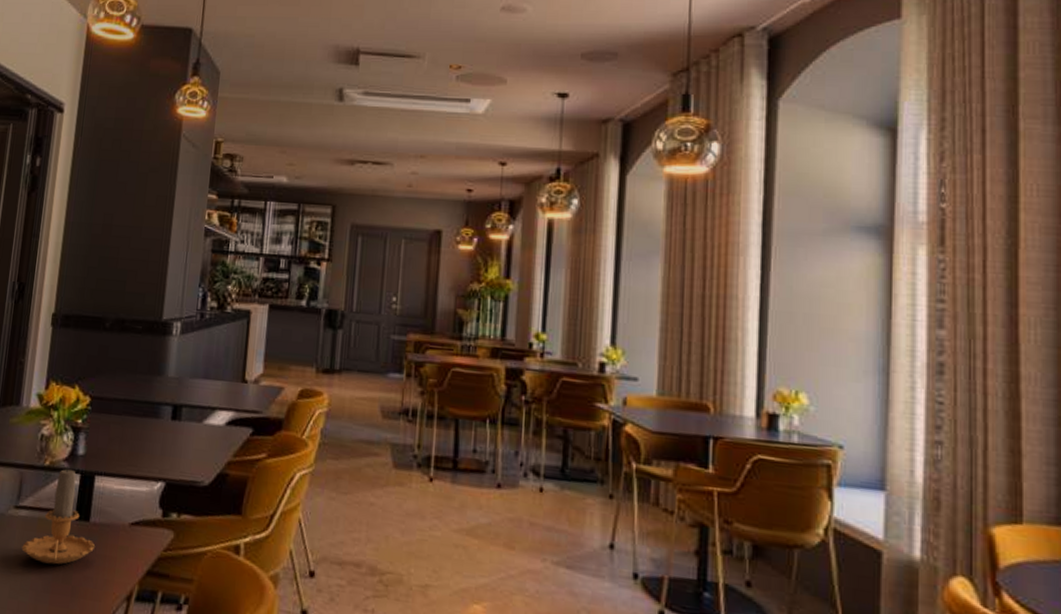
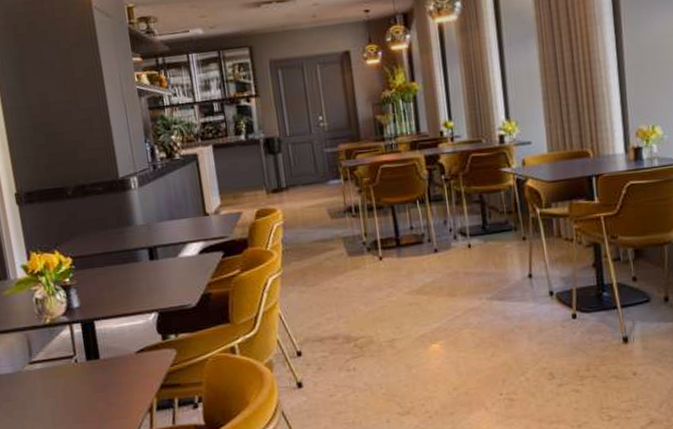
candle: present [22,465,95,565] -> none [45,318,110,402]

